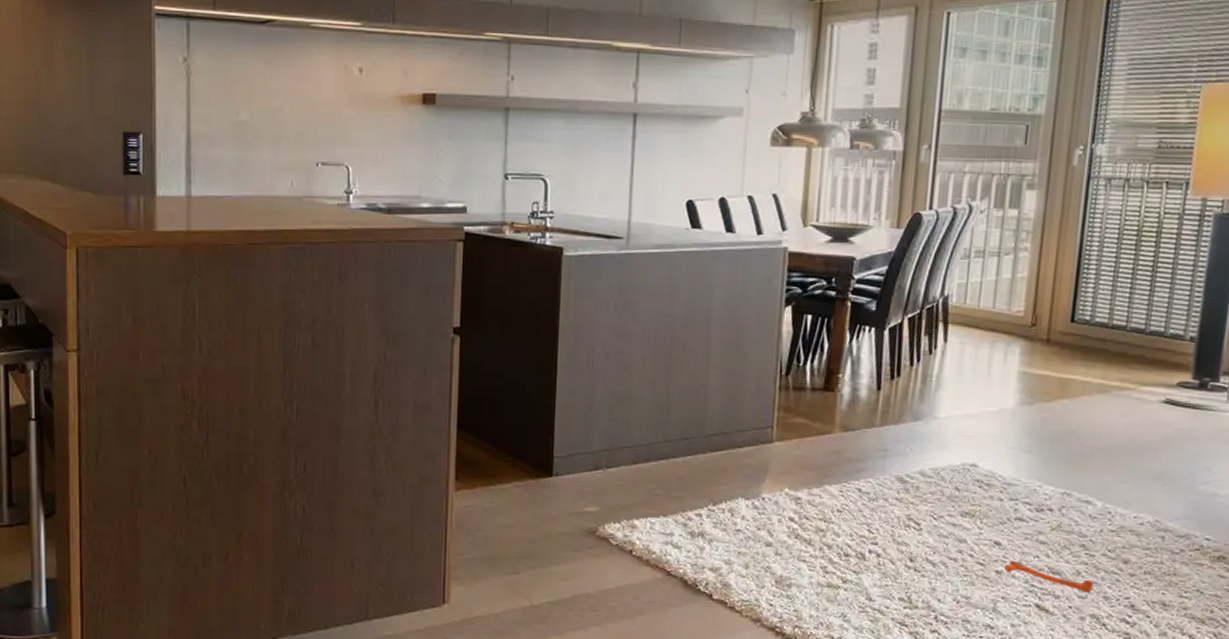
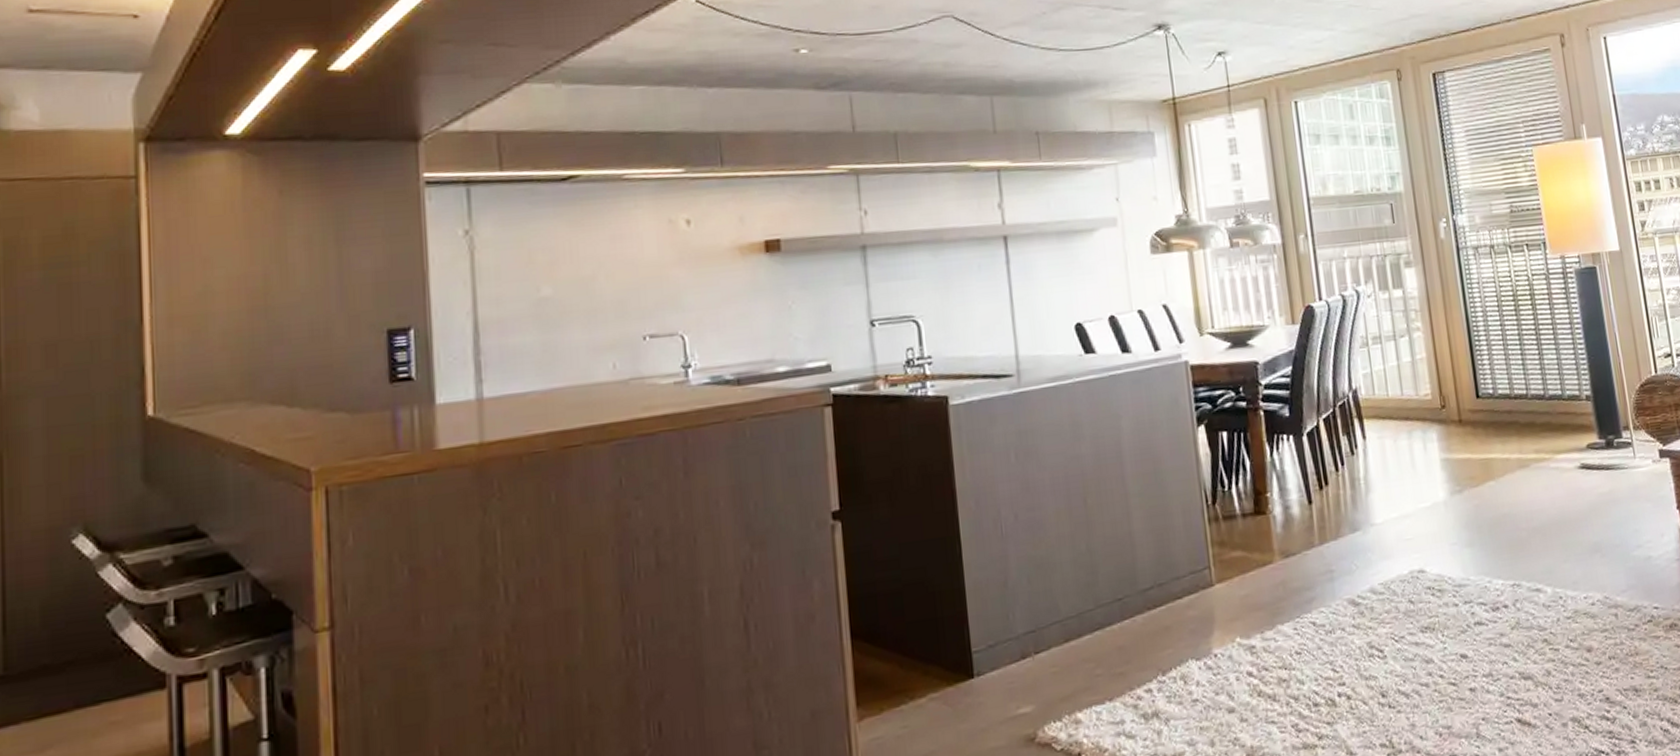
dog toy: present [1004,560,1094,594] -> none [1476,672,1566,695]

